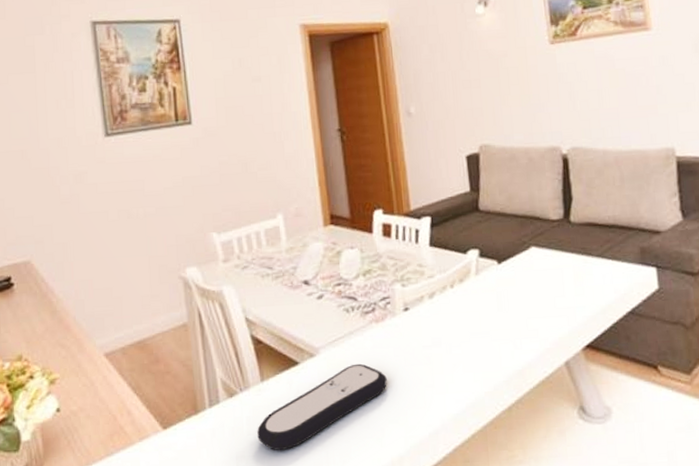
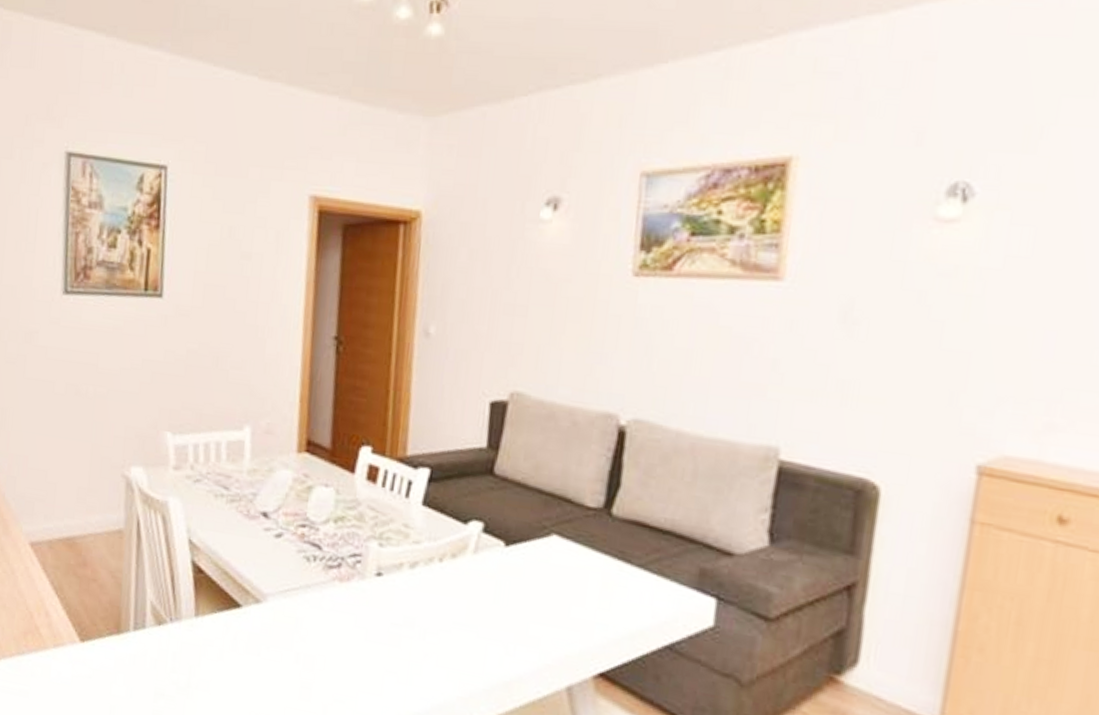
remote control: present [257,363,387,451] -> none [181,623,341,701]

